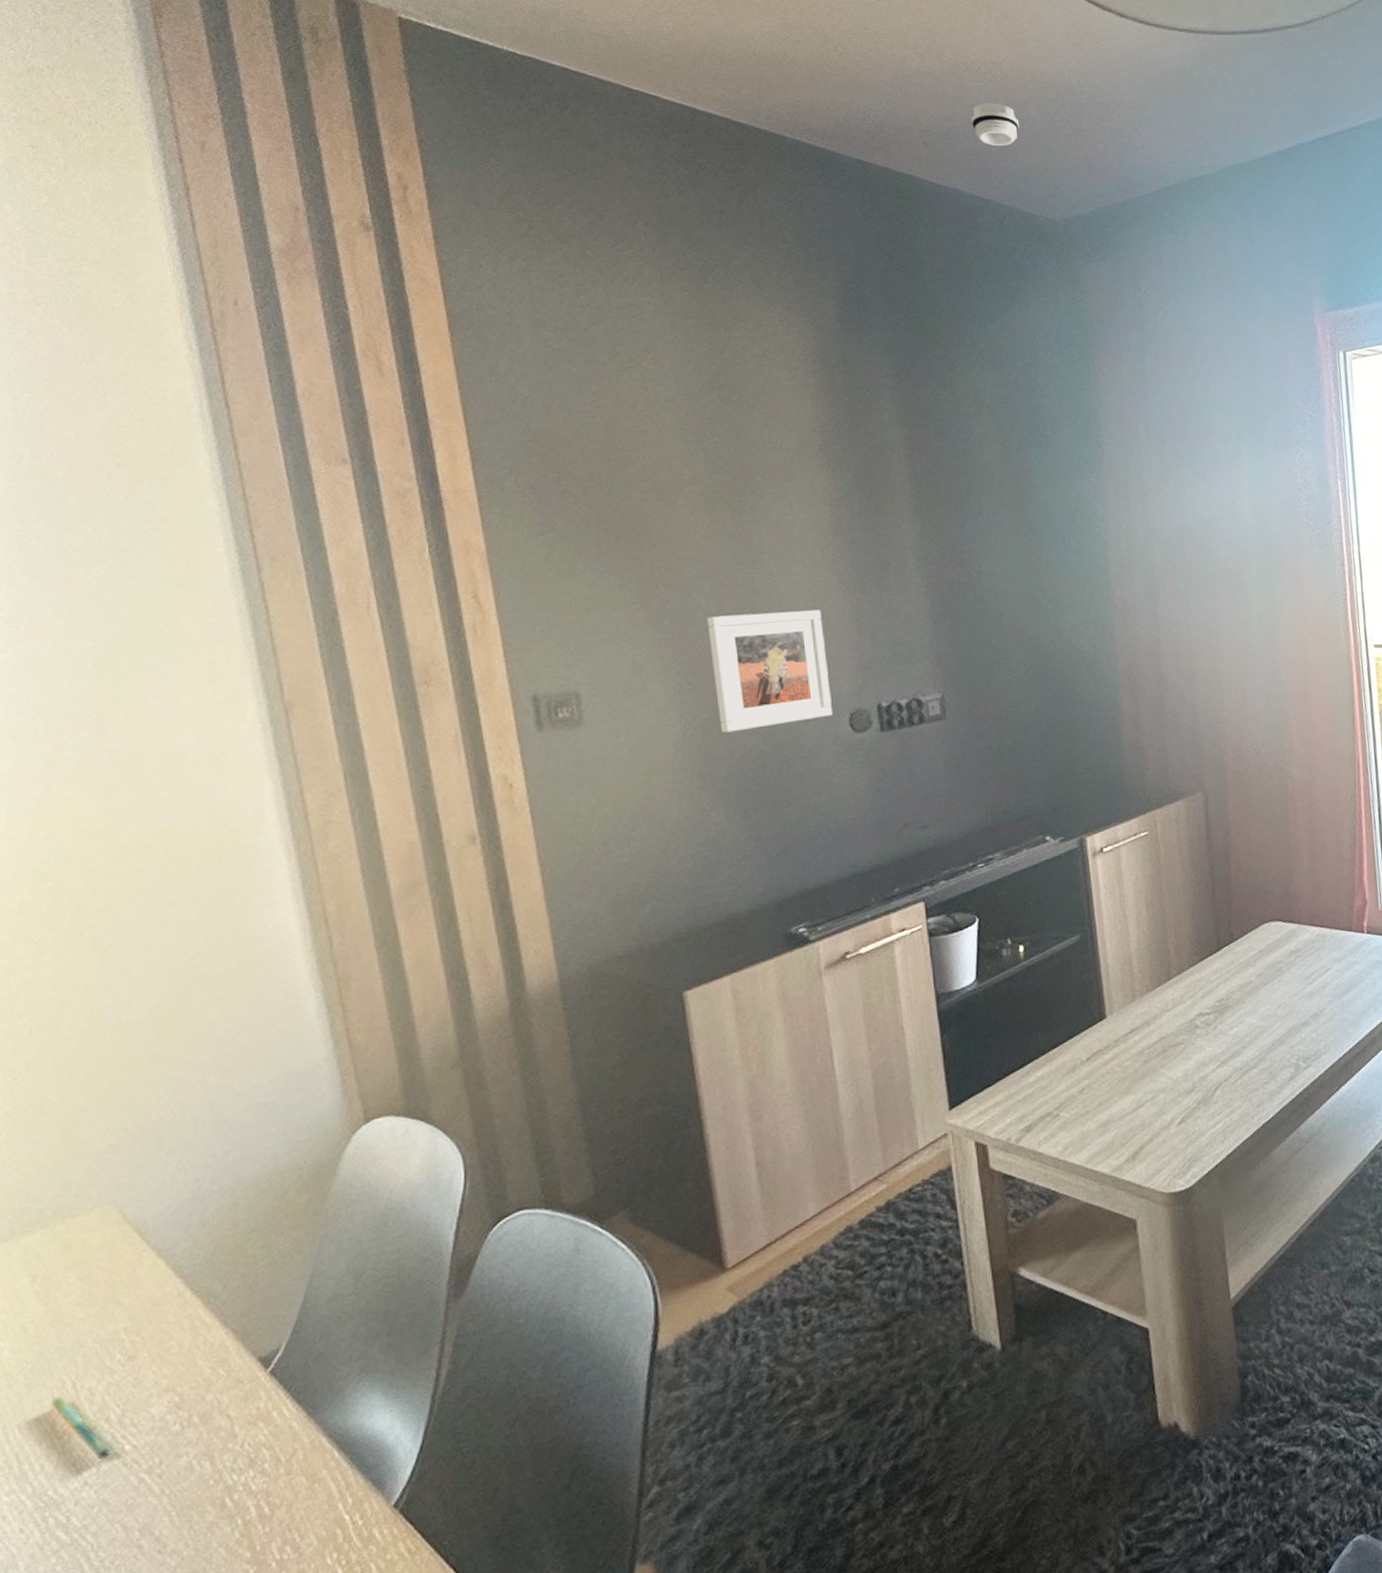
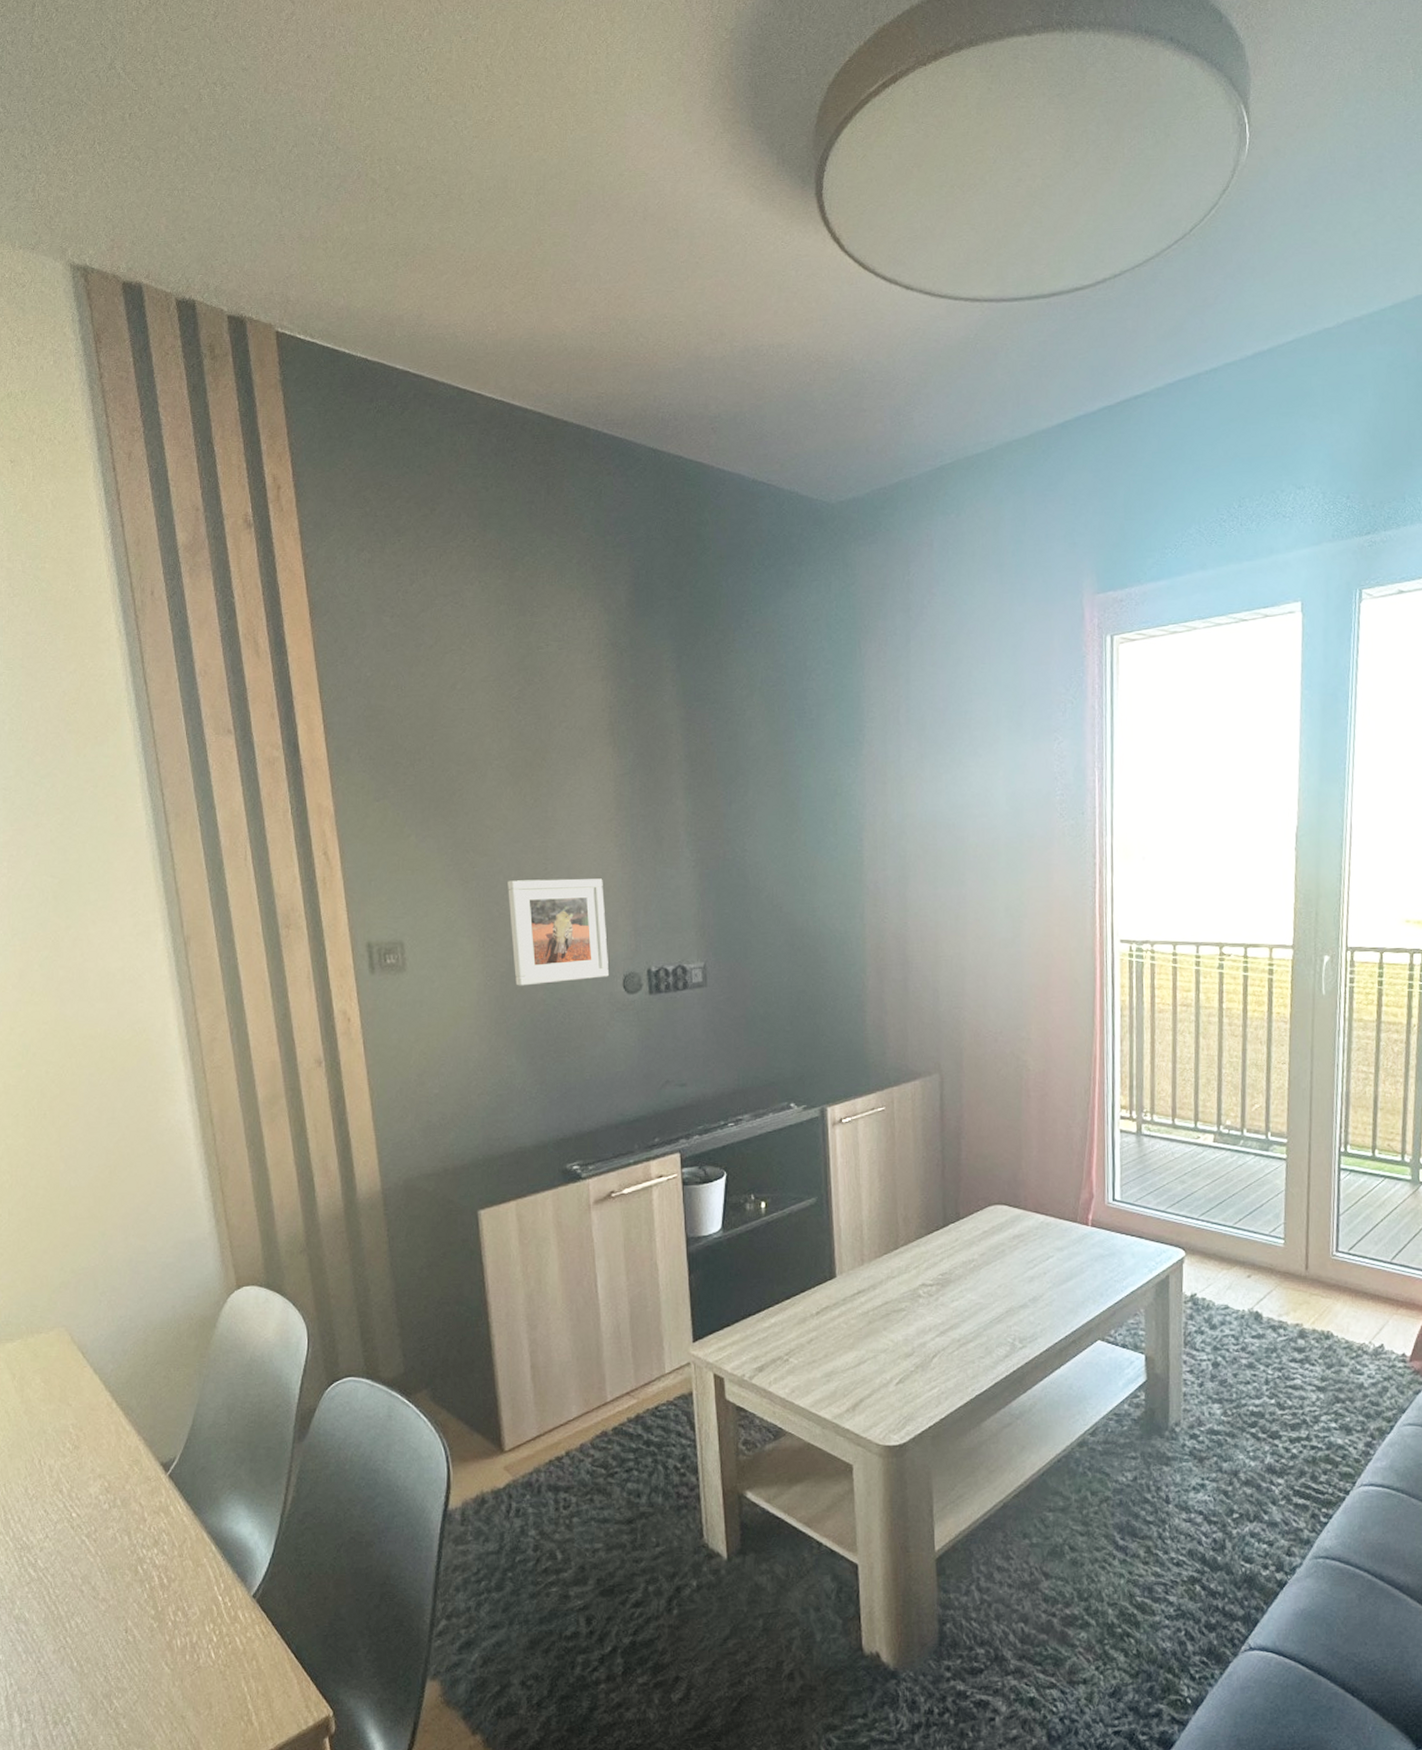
pen: present [52,1396,111,1460] -> none [25,1468,63,1521]
smoke detector: present [970,102,1019,146] -> none [757,385,802,429]

